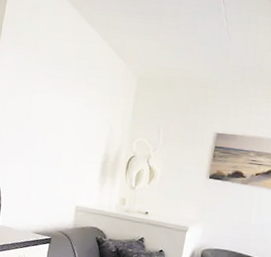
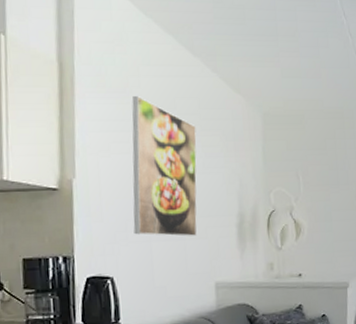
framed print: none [21,53,83,166] -> present [132,96,197,237]

